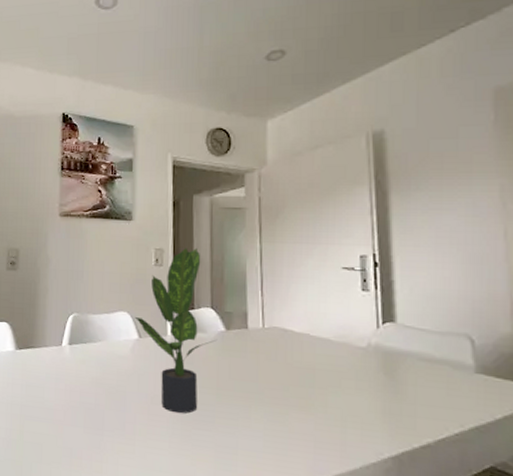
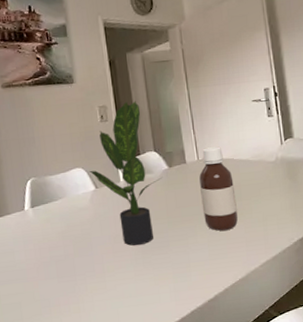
bottle: none [261,315,307,421] -> present [199,146,238,231]

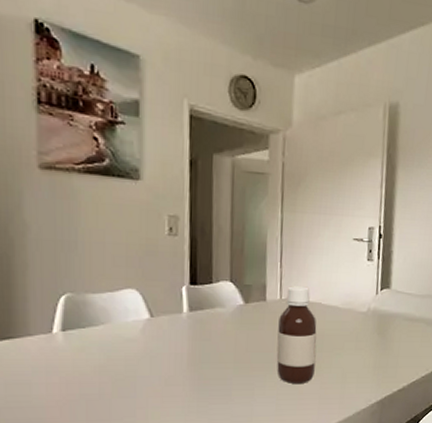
potted plant: present [89,101,162,246] -> none [144,216,235,392]

